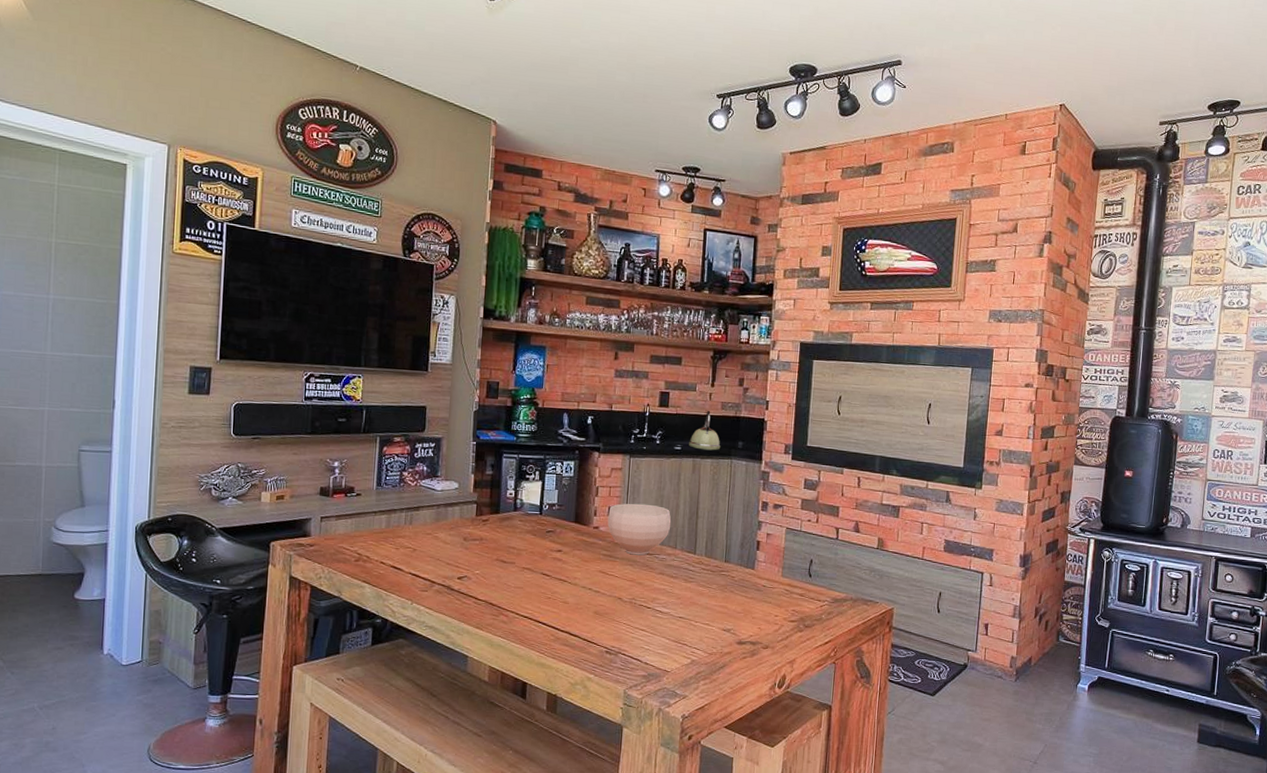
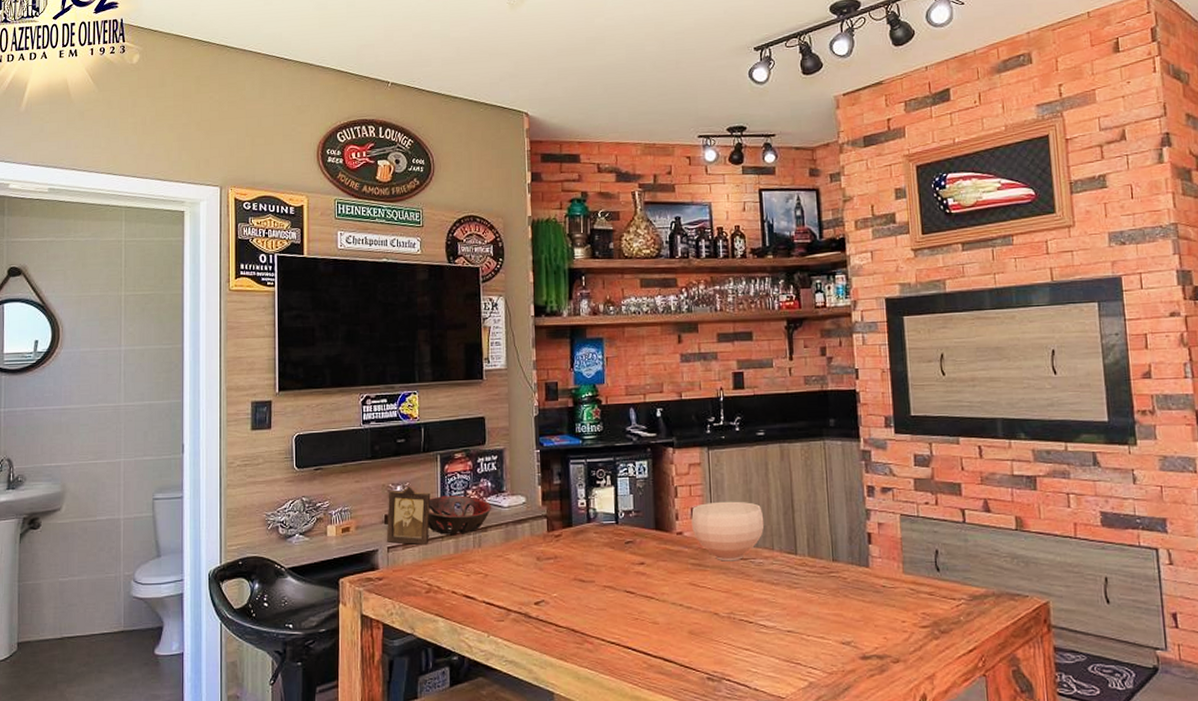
photo frame: none [320,463,368,519] -> present [386,486,431,546]
decorative bowl: none [362,475,426,511] -> present [428,495,492,535]
kettle: present [688,410,721,451] -> none [771,387,810,433]

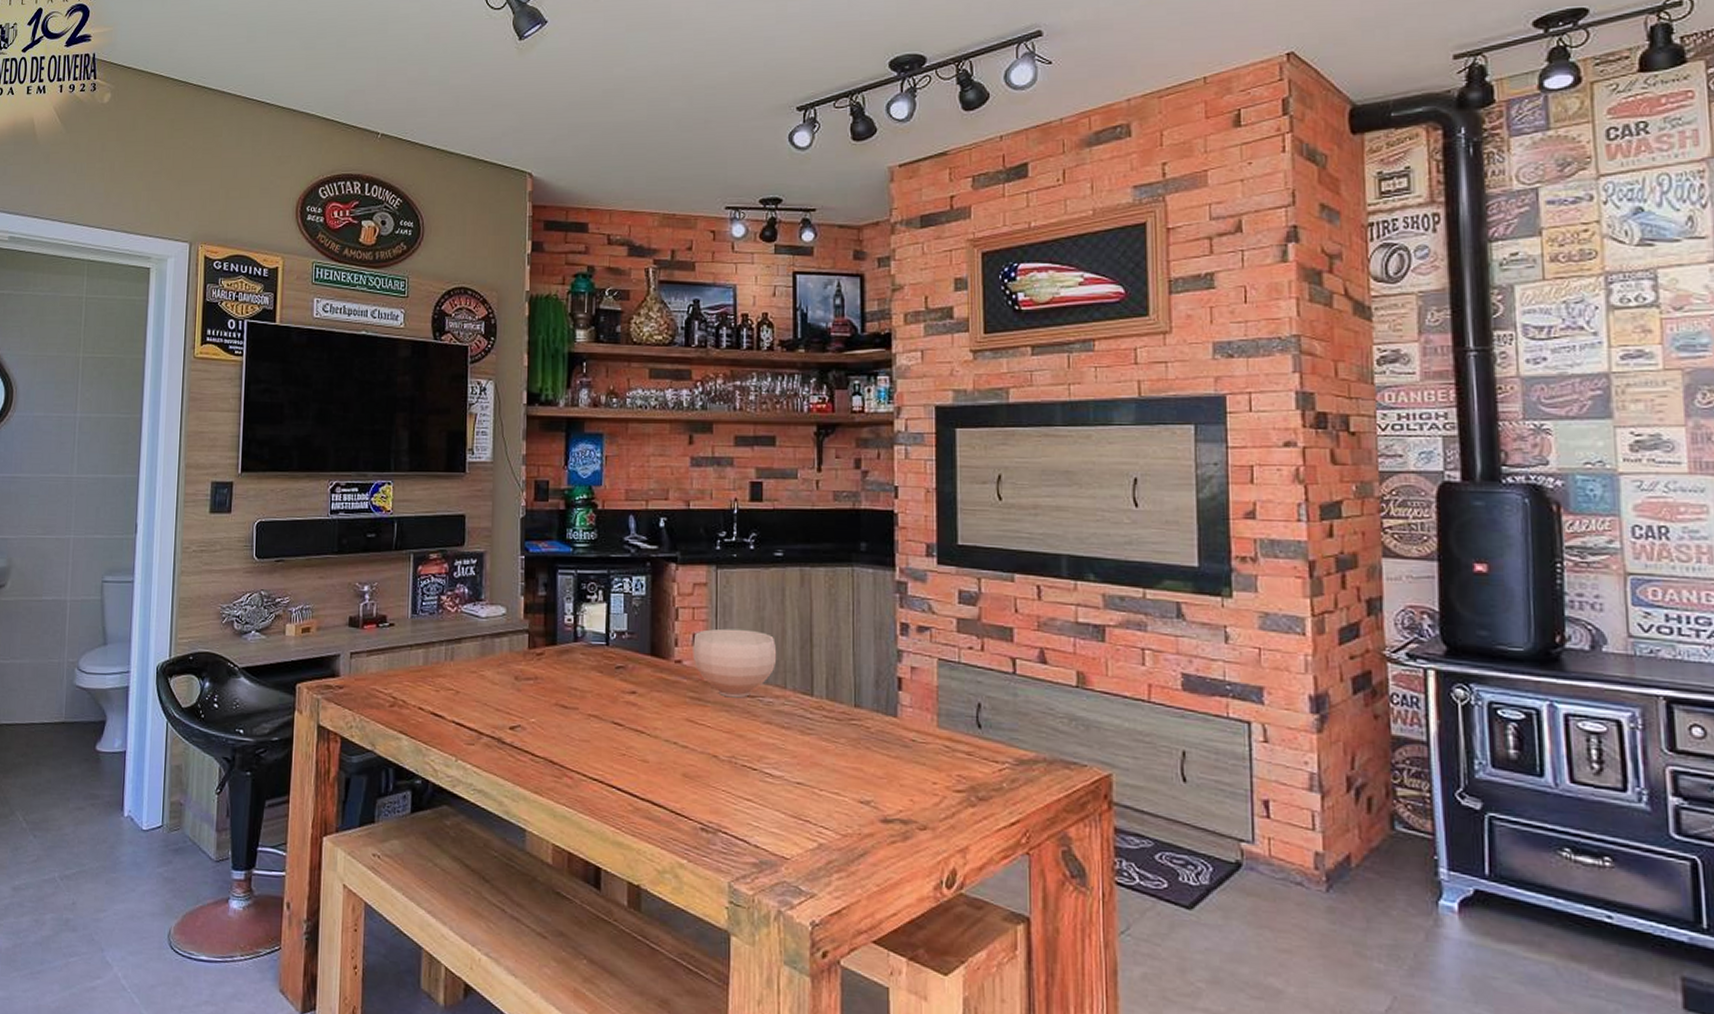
photo frame: present [386,486,431,546] -> none [349,587,401,654]
decorative bowl: present [428,495,492,535] -> none [396,600,468,645]

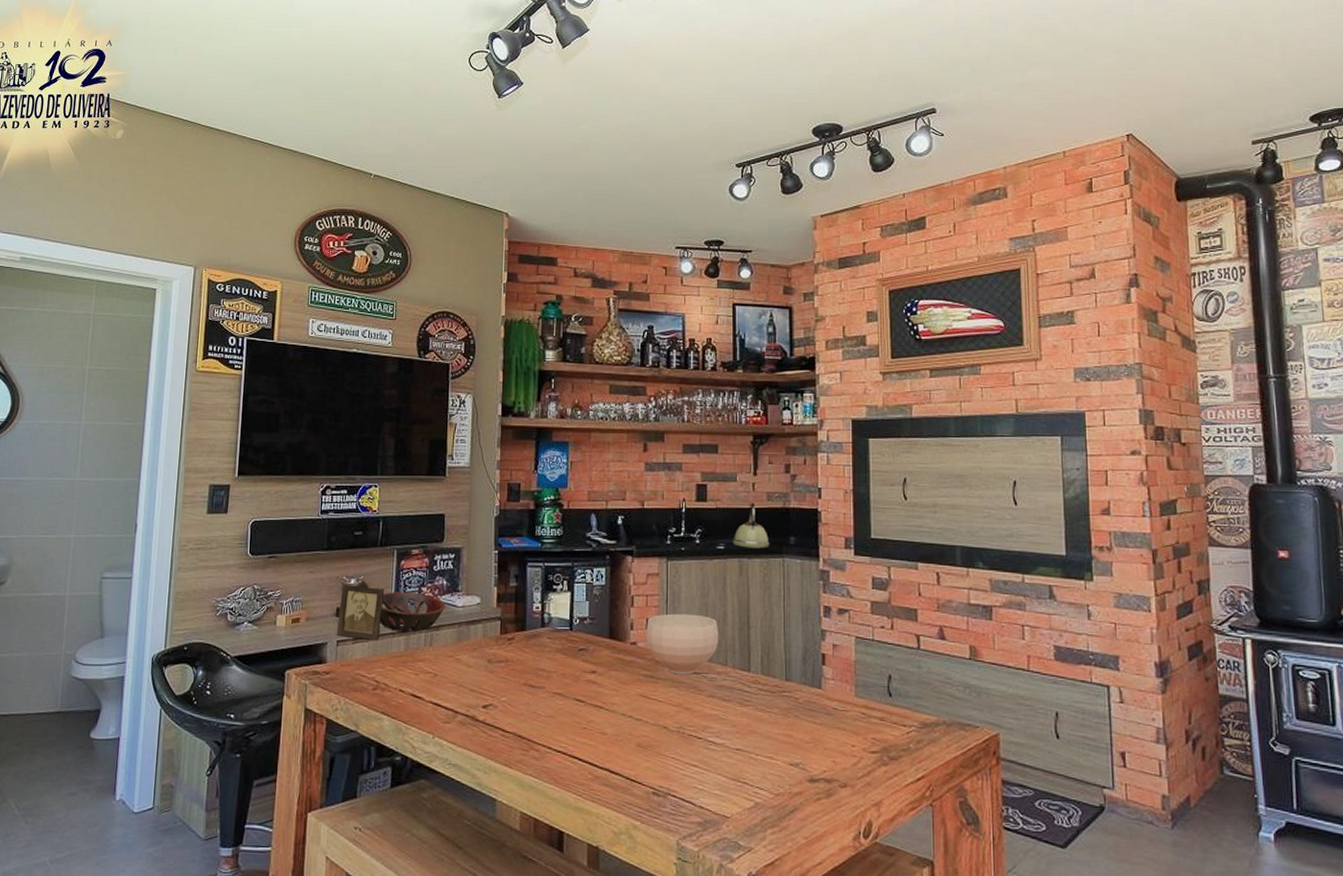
photo frame: none [349,587,401,654] -> present [336,580,385,641]
decorative bowl: none [396,600,468,645] -> present [379,591,446,632]
kettle: none [791,502,837,556] -> present [732,502,770,549]

